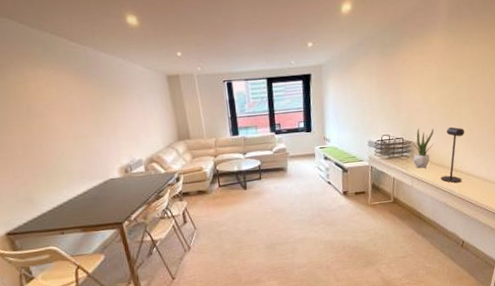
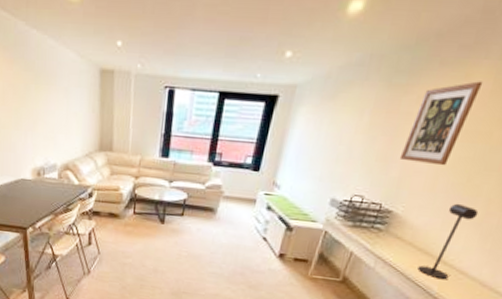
wall art: none [404,45,439,105] -> present [399,81,483,166]
potted plant: present [412,128,434,168] -> none [385,195,432,250]

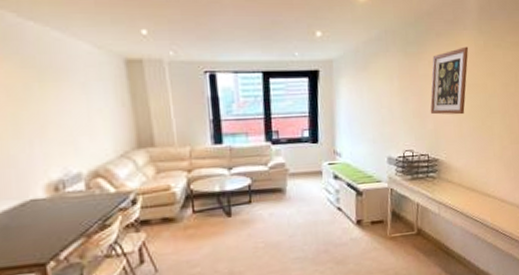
desk lamp: present [417,203,479,280] -> none [471,143,498,211]

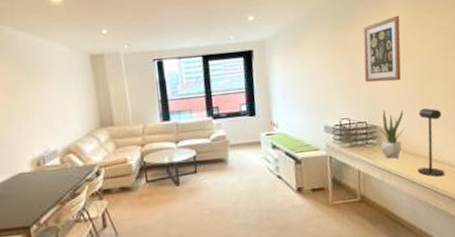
potted plant: none [439,143,464,192] -> present [378,109,405,159]
desk lamp: none [471,143,498,211] -> present [417,108,445,177]

